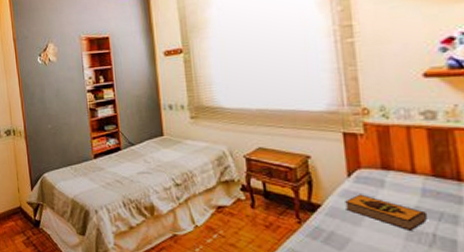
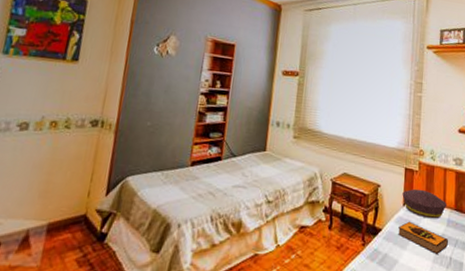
cushion: none [344,155,417,189] -> present [402,189,446,219]

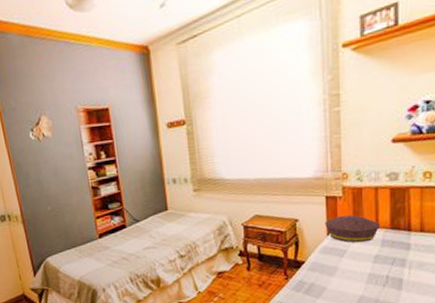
hardback book: present [398,221,449,254] -> none [324,249,385,275]

